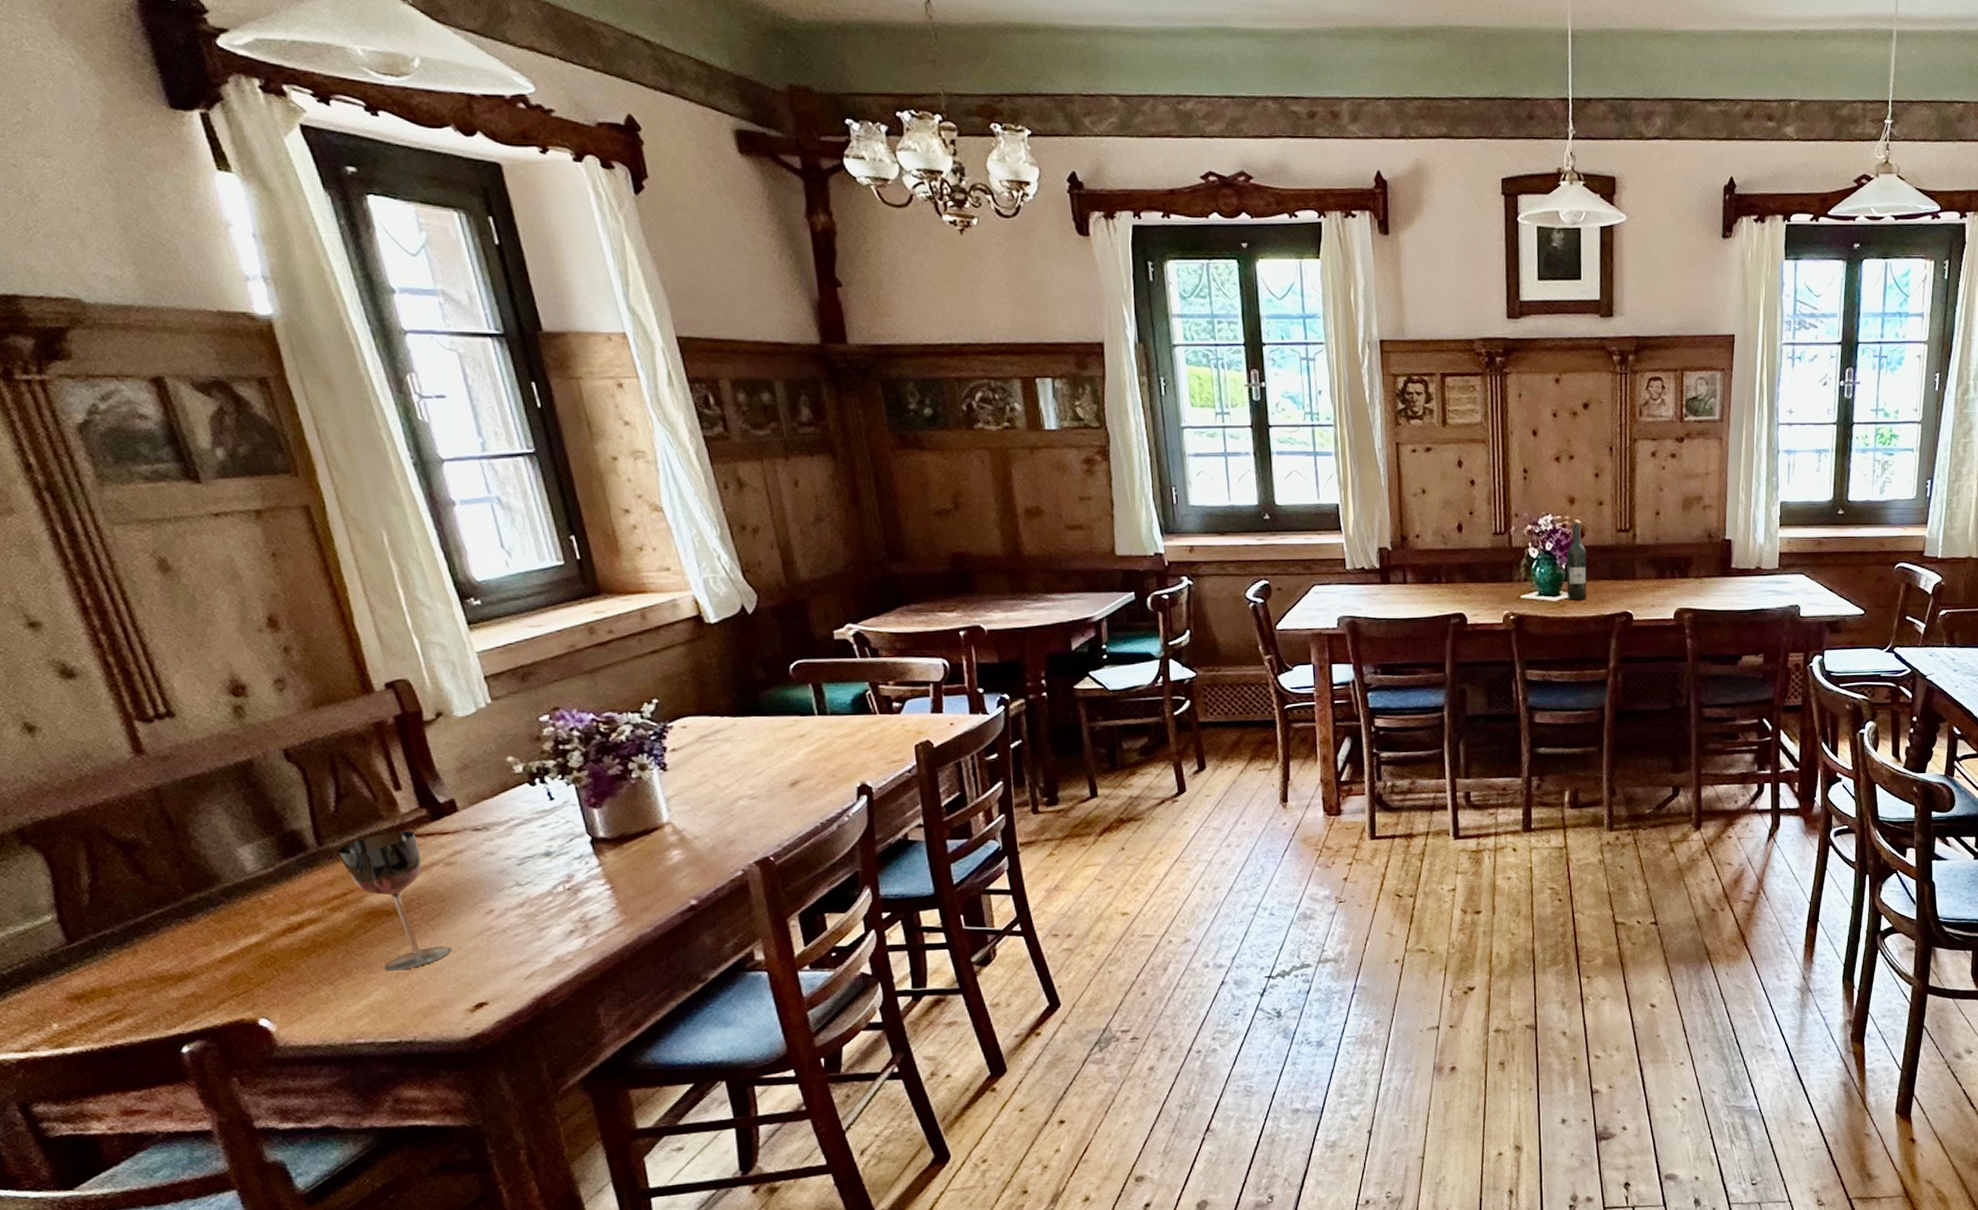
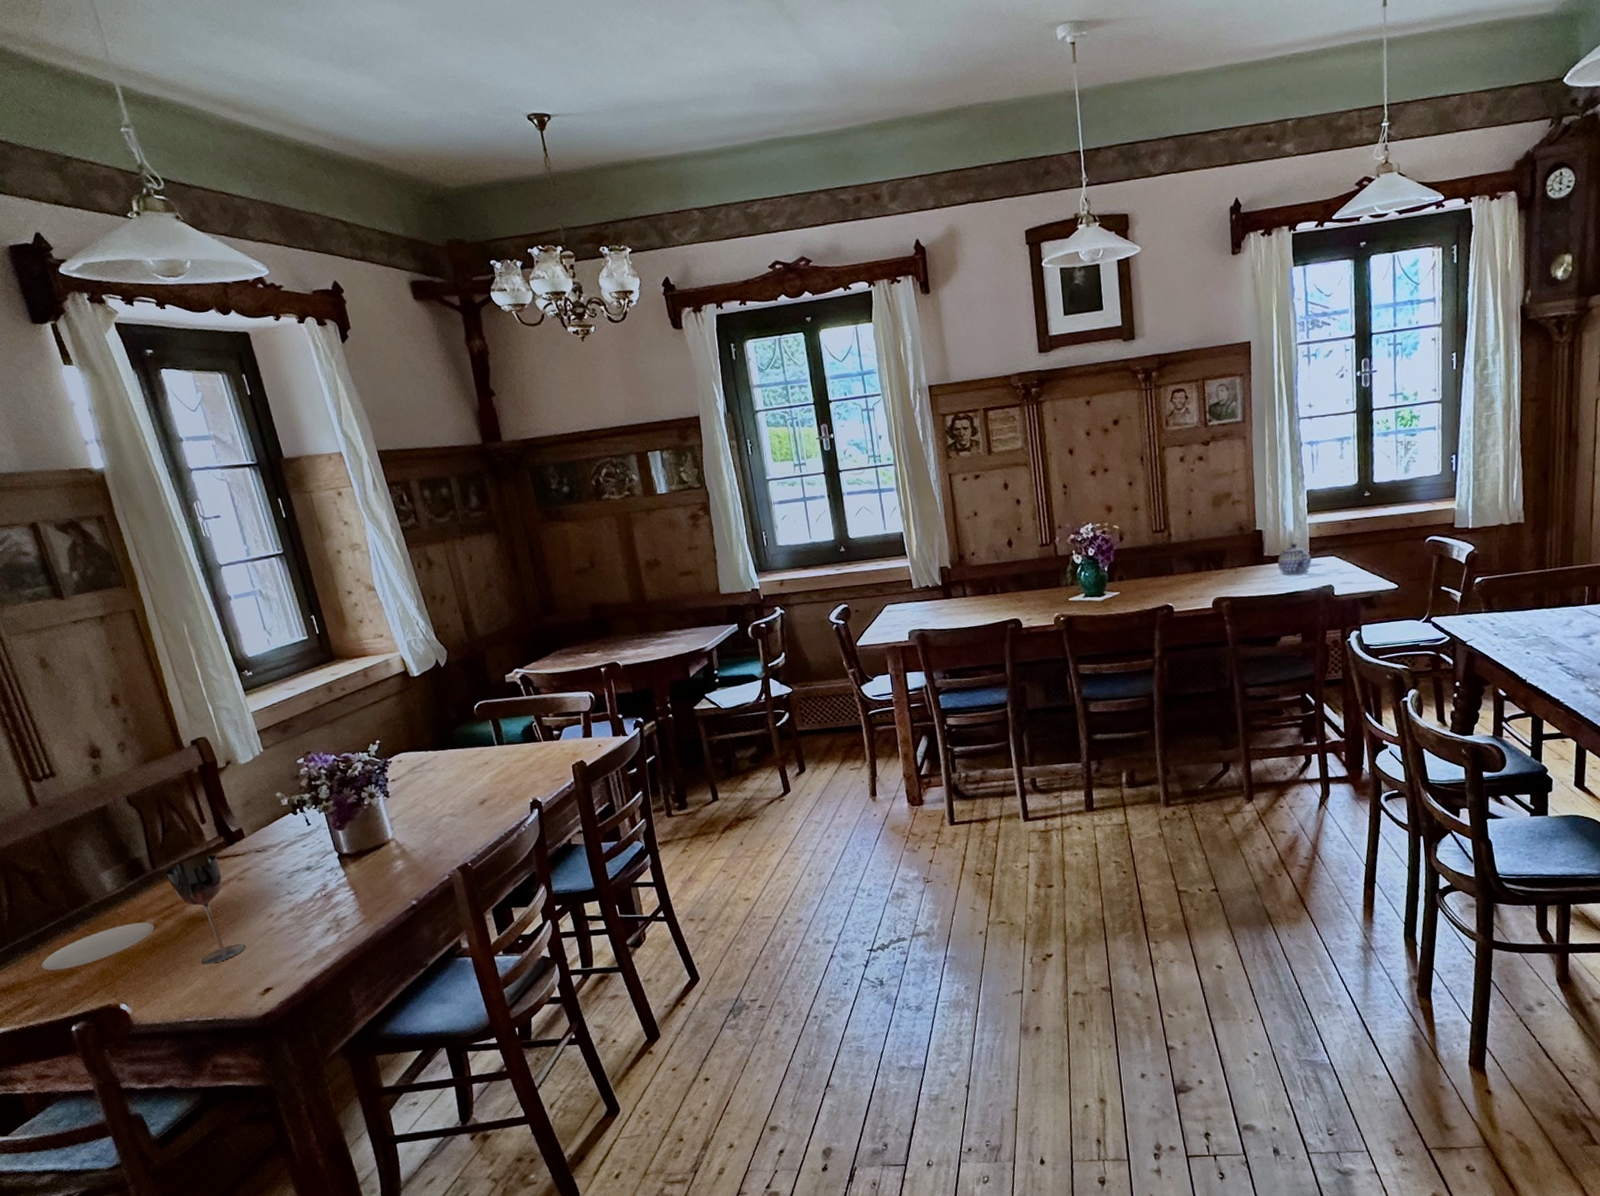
plate: none [139,913,317,974] -> present [41,922,154,971]
wine bottle: present [1566,523,1587,601] -> none [1107,528,1130,599]
teapot: none [1745,557,1780,592] -> present [1277,543,1312,576]

